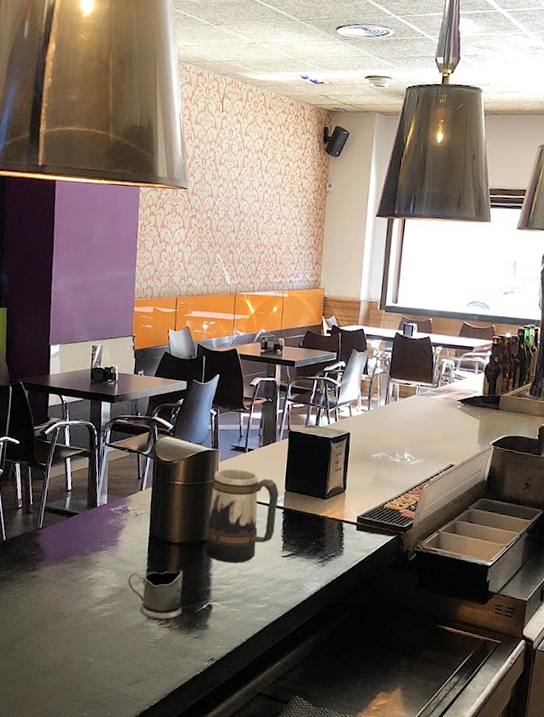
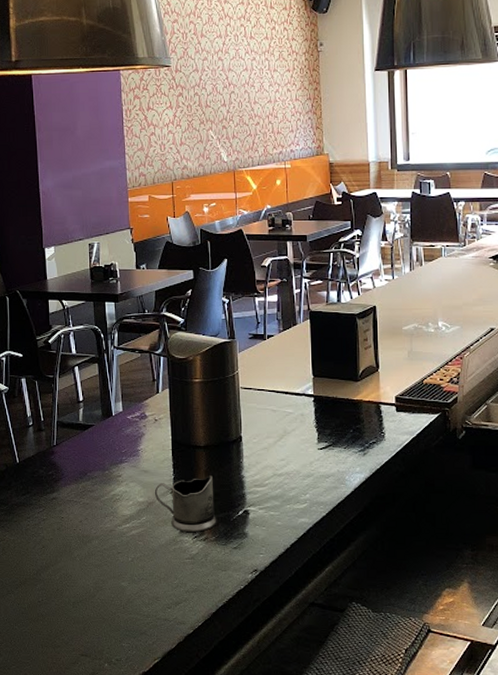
beer mug: present [205,469,279,563] -> none [233,359,307,462]

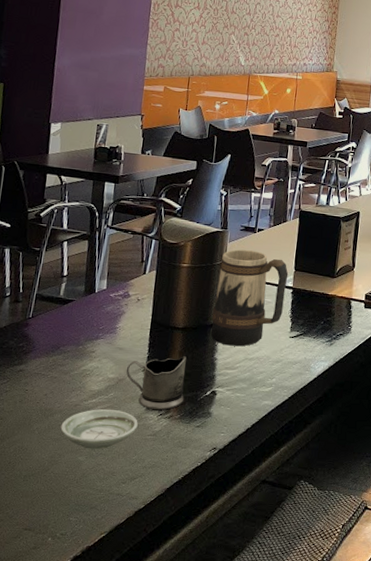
saucer: none [100,533,175,575] -> present [60,408,139,450]
beer mug: none [233,359,307,462] -> present [210,249,289,347]

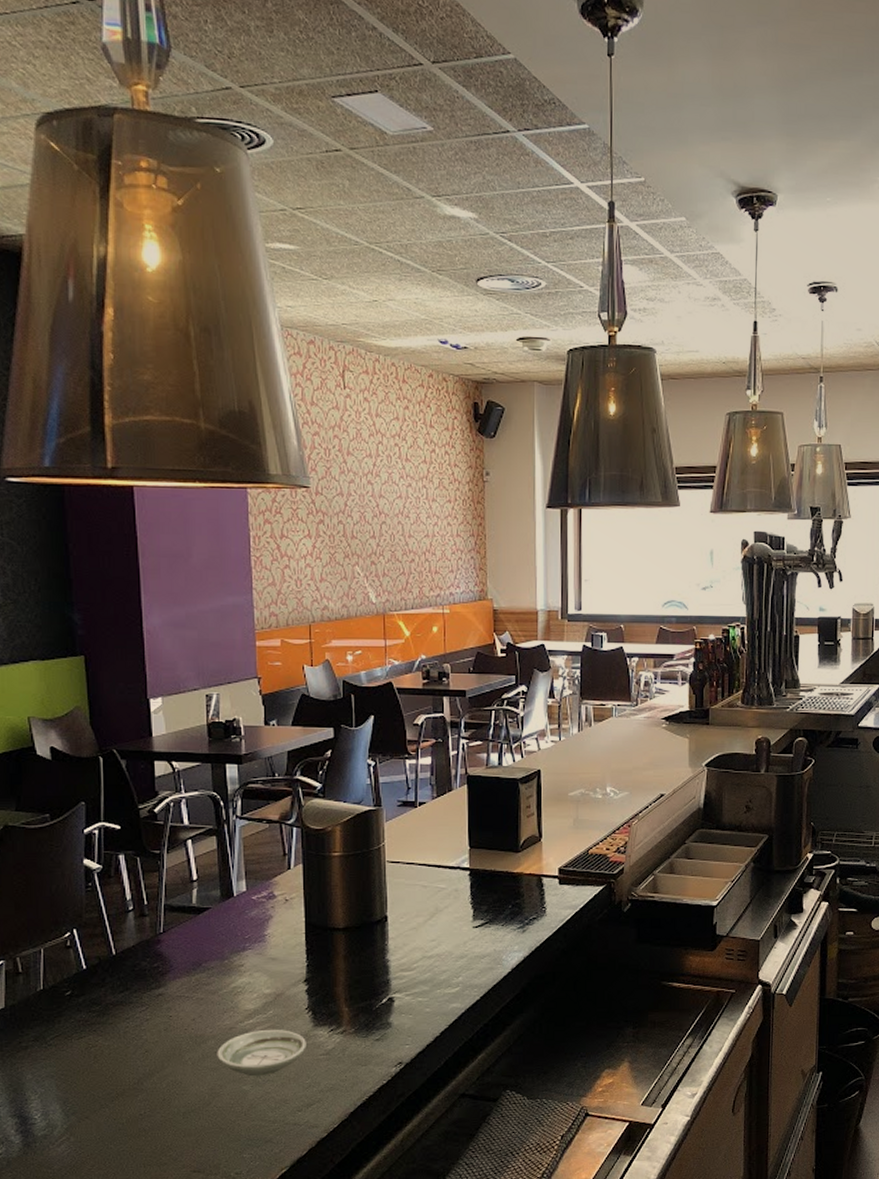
tea glass holder: present [126,356,186,410] -> none [283,961,357,1025]
beer mug: present [210,249,289,347] -> none [377,829,462,944]

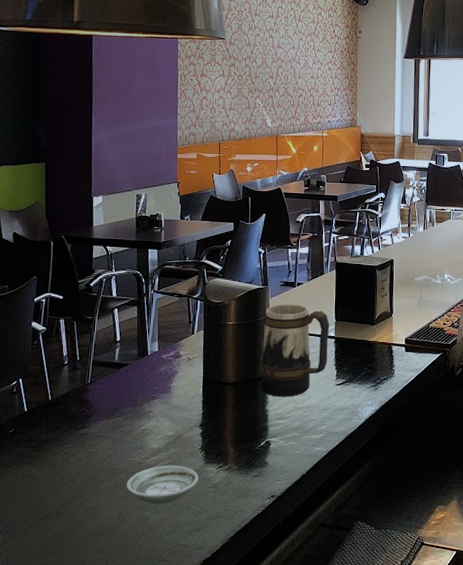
beer mug: none [377,829,462,944] -> present [260,304,330,397]

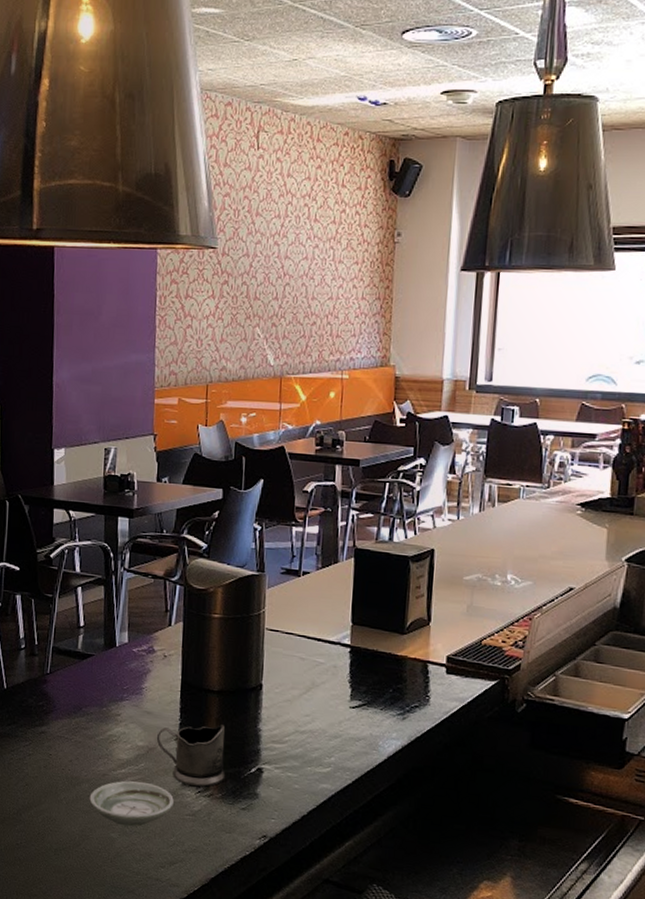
tea glass holder: none [183,410,241,462] -> present [156,725,226,787]
beer mug: present [260,304,330,397] -> none [251,597,344,716]

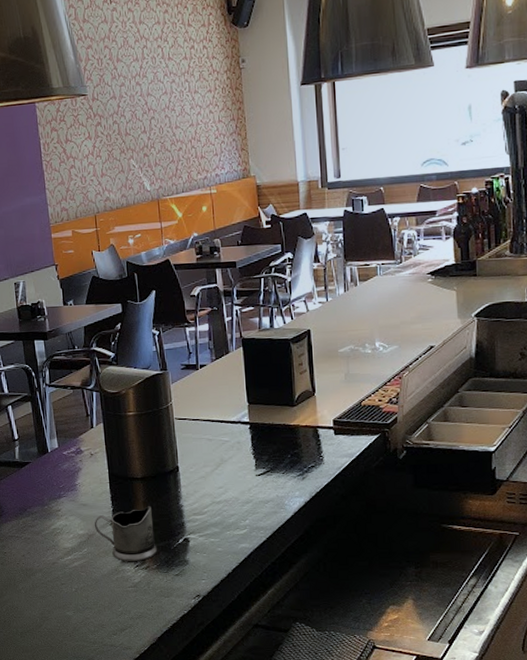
saucer: present [89,780,175,827] -> none [44,564,118,604]

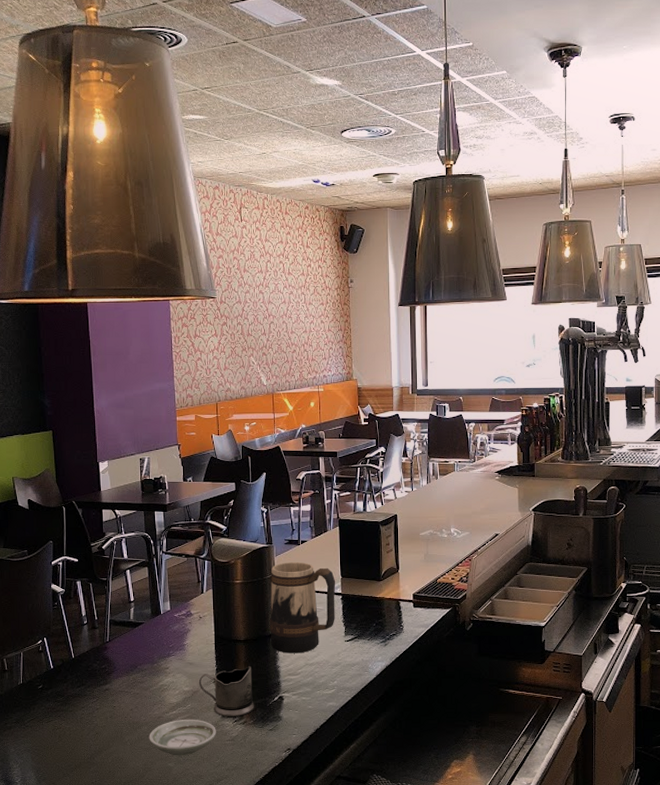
saucer: none [44,564,118,604] -> present [149,719,217,756]
beer mug: none [167,389,243,491] -> present [270,562,336,653]

